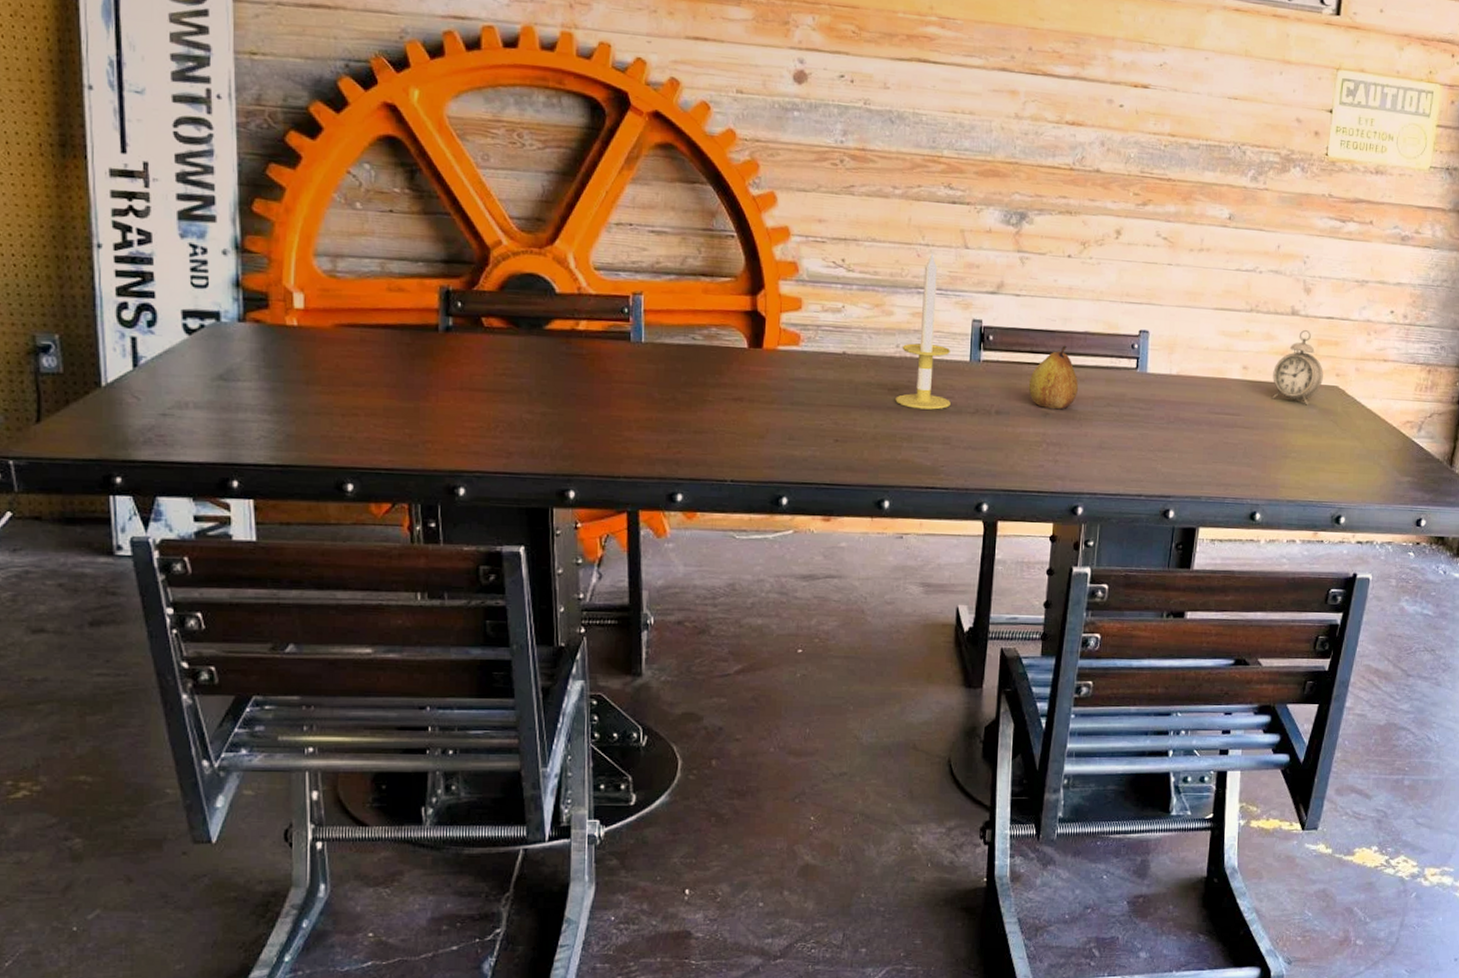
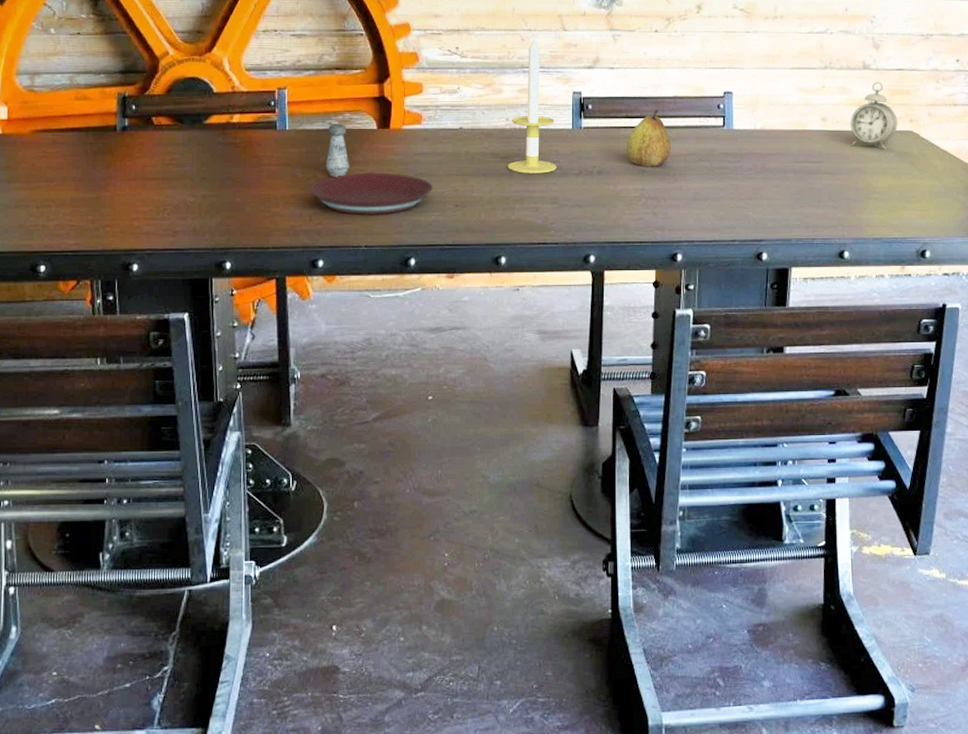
plate: none [667,397,811,447] -> present [309,172,434,215]
salt shaker: none [687,339,715,401] -> present [325,124,350,177]

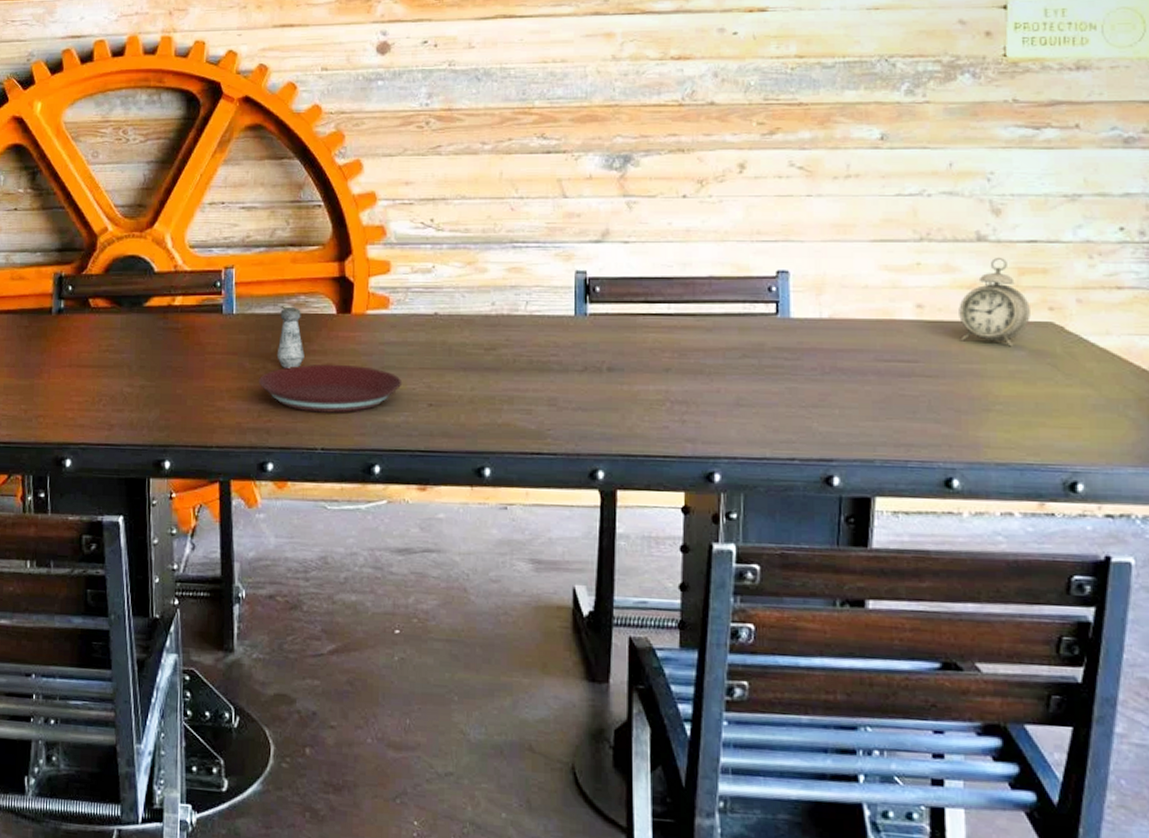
candle: present [507,36,557,174] -> none [493,204,555,369]
fruit: present [626,109,672,167] -> none [644,292,706,364]

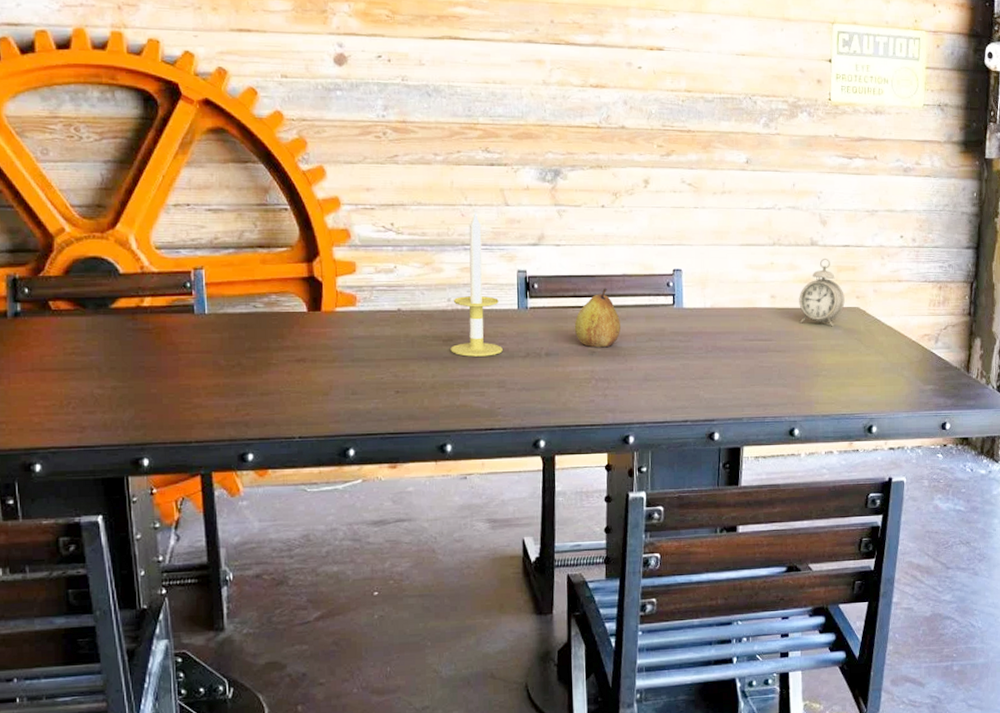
plate: present [258,364,403,413] -> none [234,358,372,404]
salt shaker: present [276,307,305,368] -> none [251,307,278,364]
candle: none [493,204,555,369] -> present [450,211,503,357]
fruit: none [644,292,706,364] -> present [574,288,621,348]

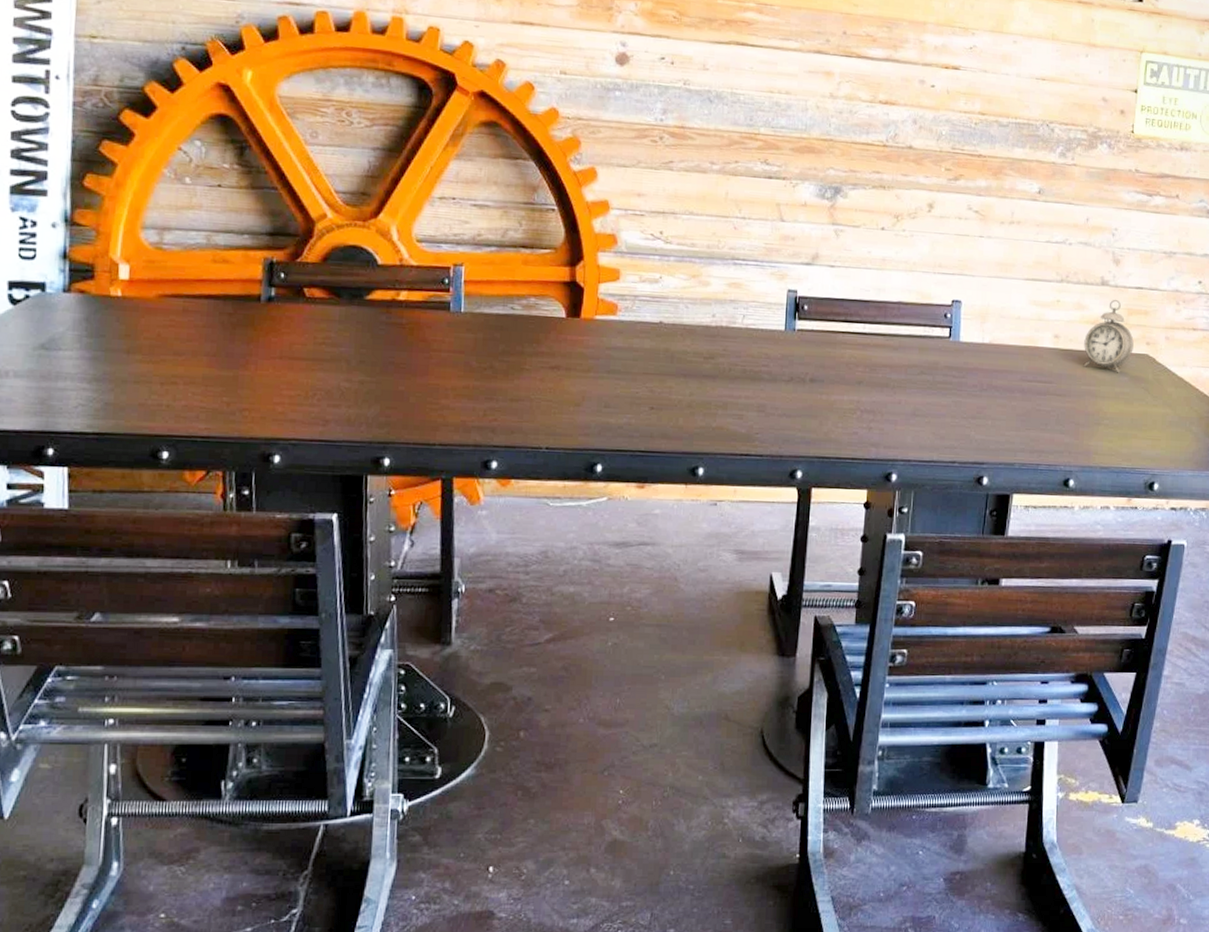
candle: present [450,211,503,357] -> none [711,224,766,378]
fruit: present [574,288,621,348] -> none [842,314,893,378]

